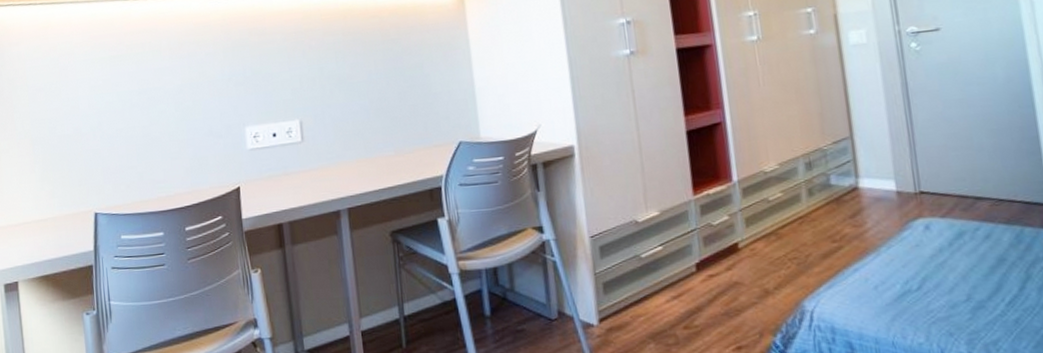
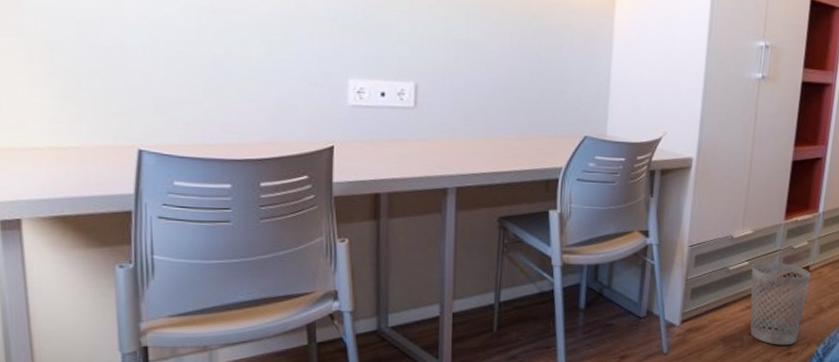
wastebasket: none [667,243,746,339] -> present [750,262,810,346]

